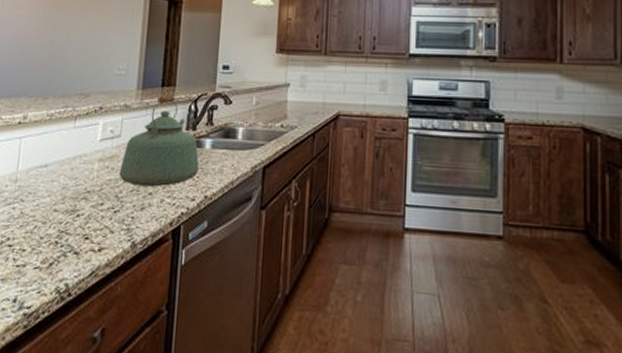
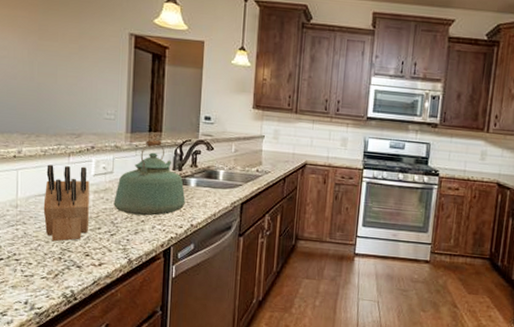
knife block: none [43,130,95,222] -> present [43,164,90,242]

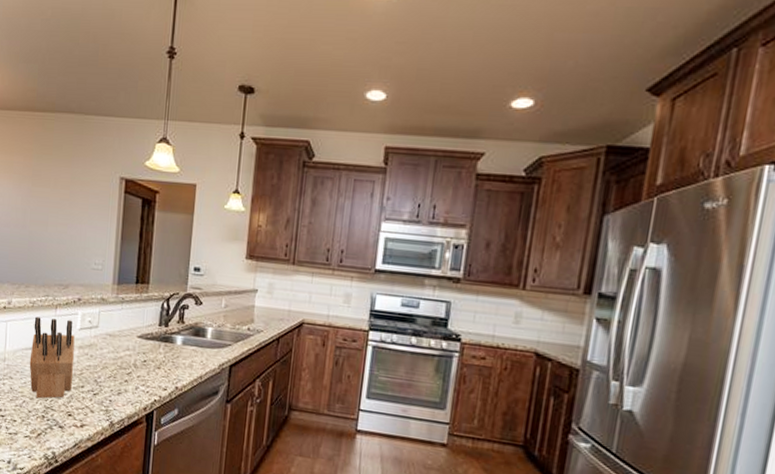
kettle: present [113,140,186,216] -> none [97,292,171,376]

